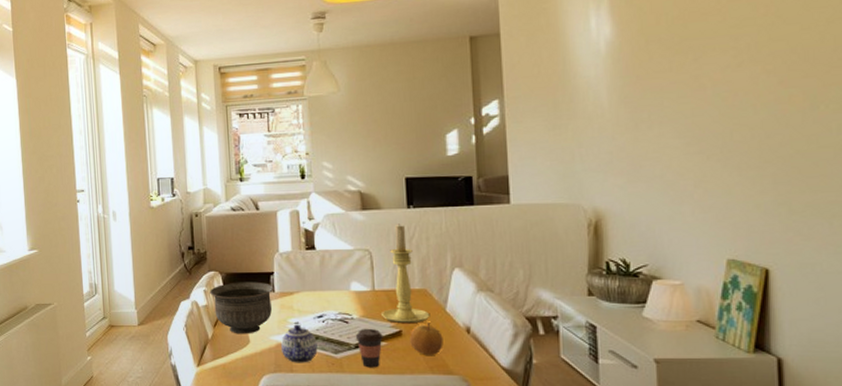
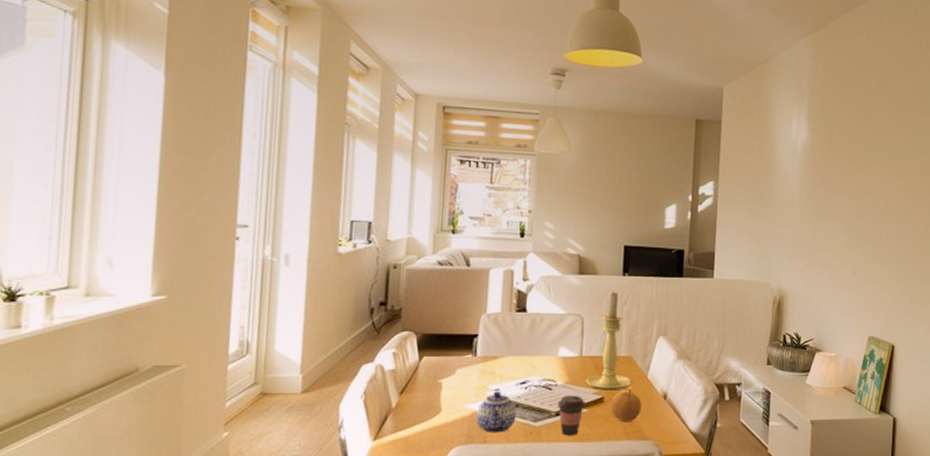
bowl: present [210,281,274,334] -> none [400,344,477,403]

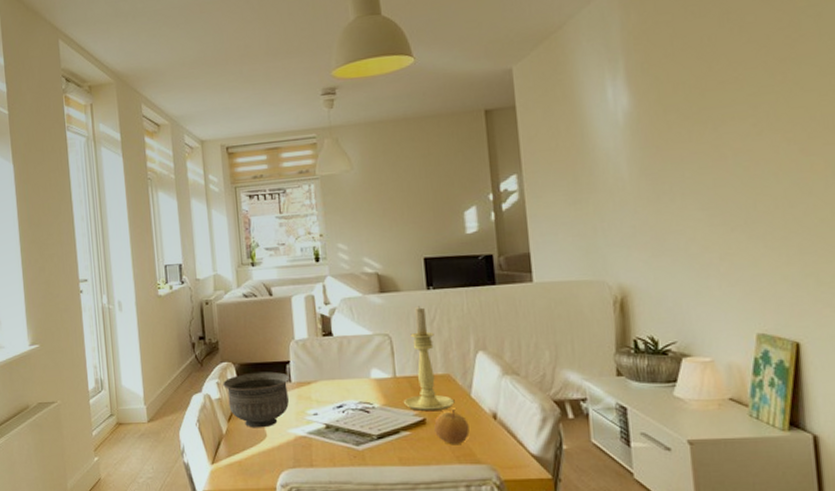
bowl: none [400,344,477,403] -> present [223,371,291,428]
teapot: present [476,391,517,433] -> none [299,415,338,457]
coffee cup: present [557,395,585,436] -> none [377,417,407,460]

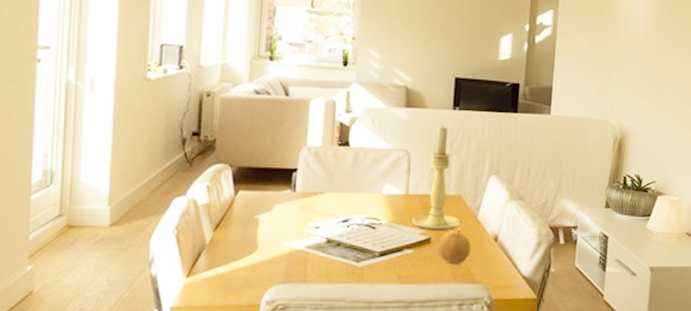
bowl: present [223,371,291,428] -> none [214,177,296,239]

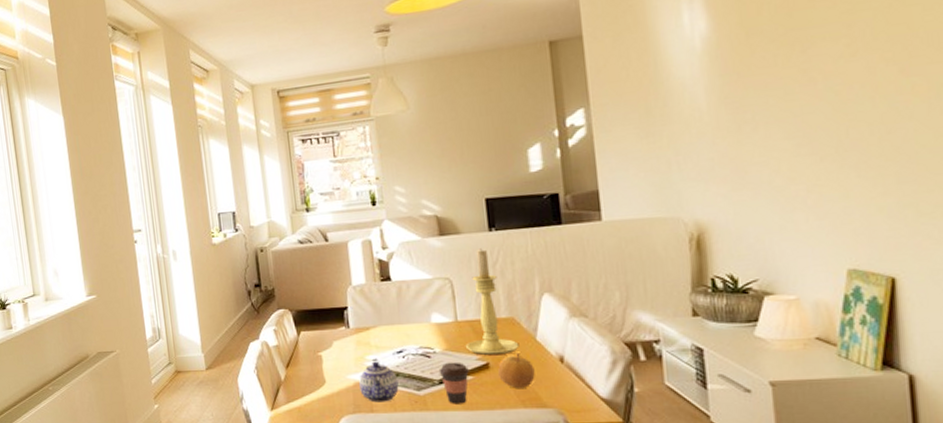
teapot: none [295,229,338,273] -> present [359,361,399,403]
coffee cup: none [381,234,411,277] -> present [438,362,469,404]

